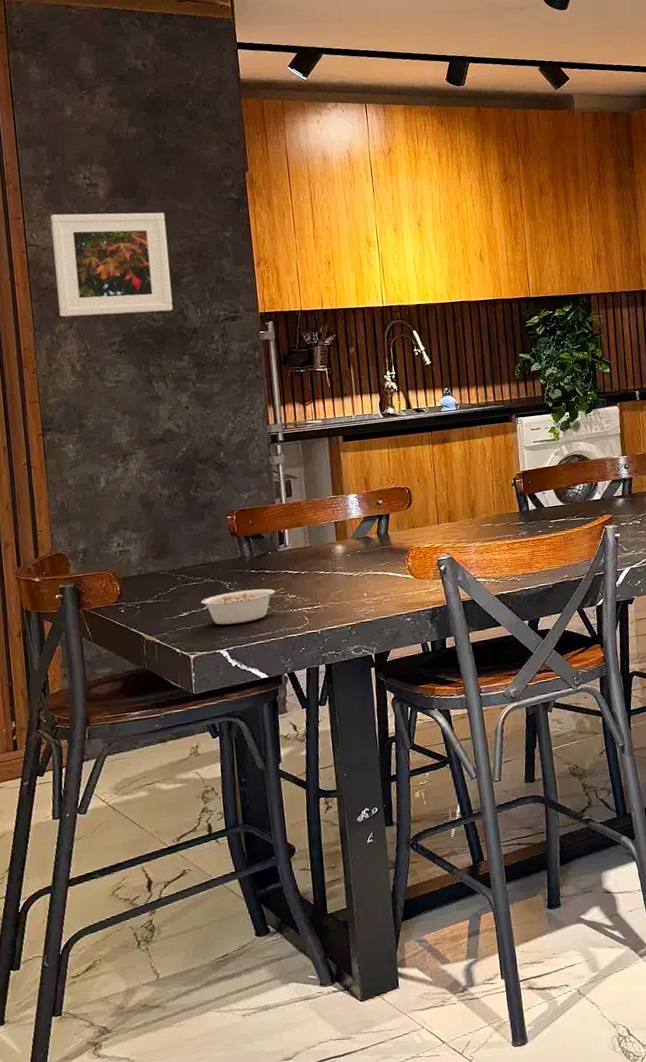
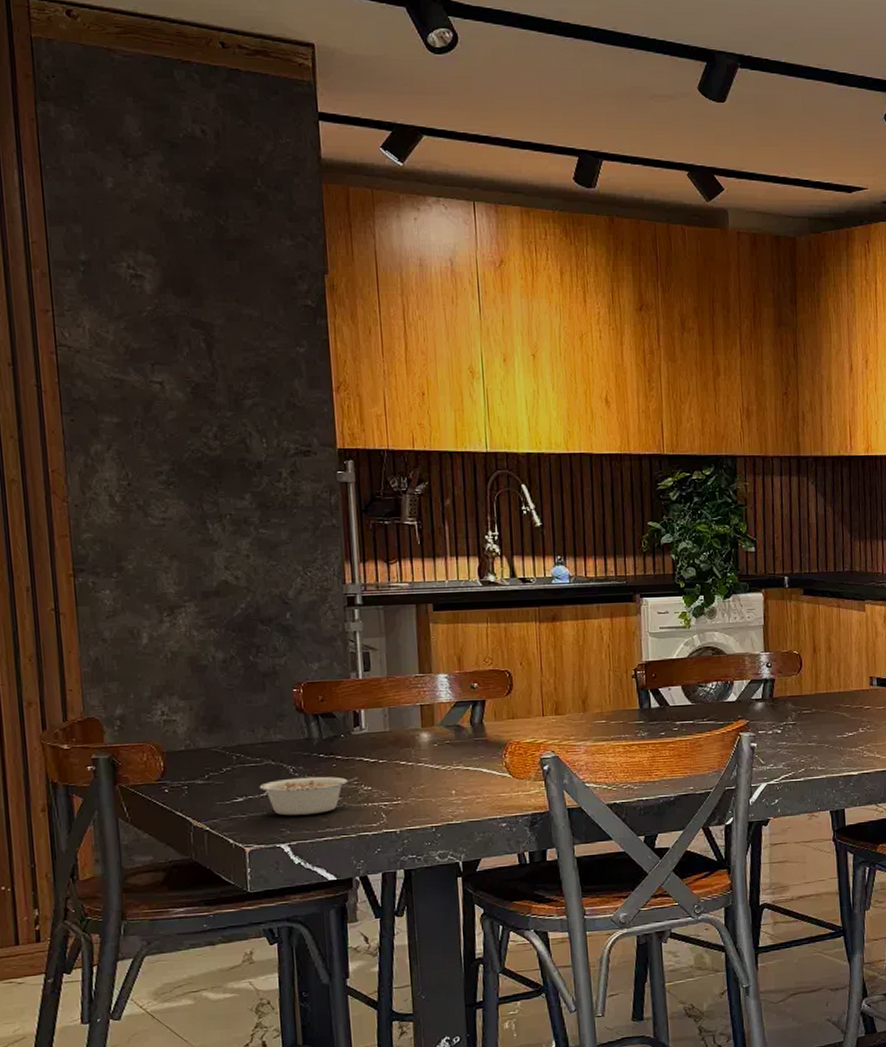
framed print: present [50,212,173,317] -> none [86,310,233,439]

